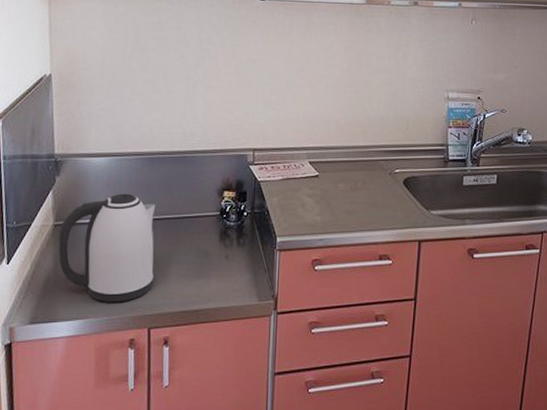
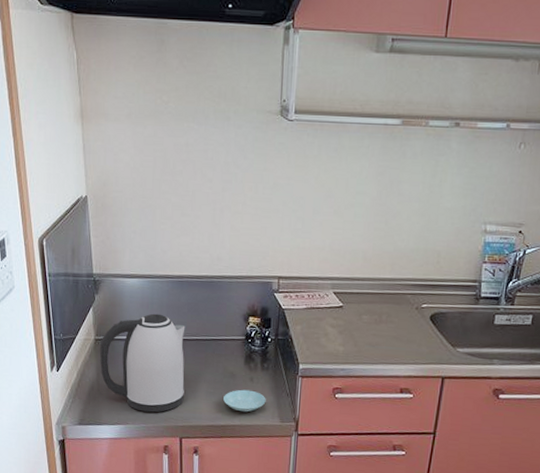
saucer: none [197,269,243,293] -> present [223,389,266,412]

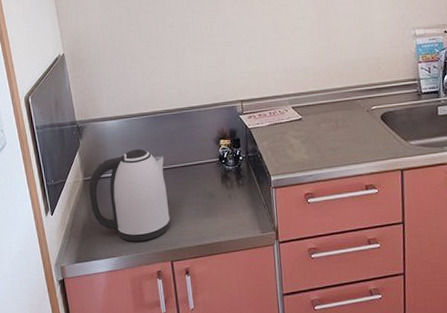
saucer: present [223,389,266,412] -> none [206,207,246,229]

